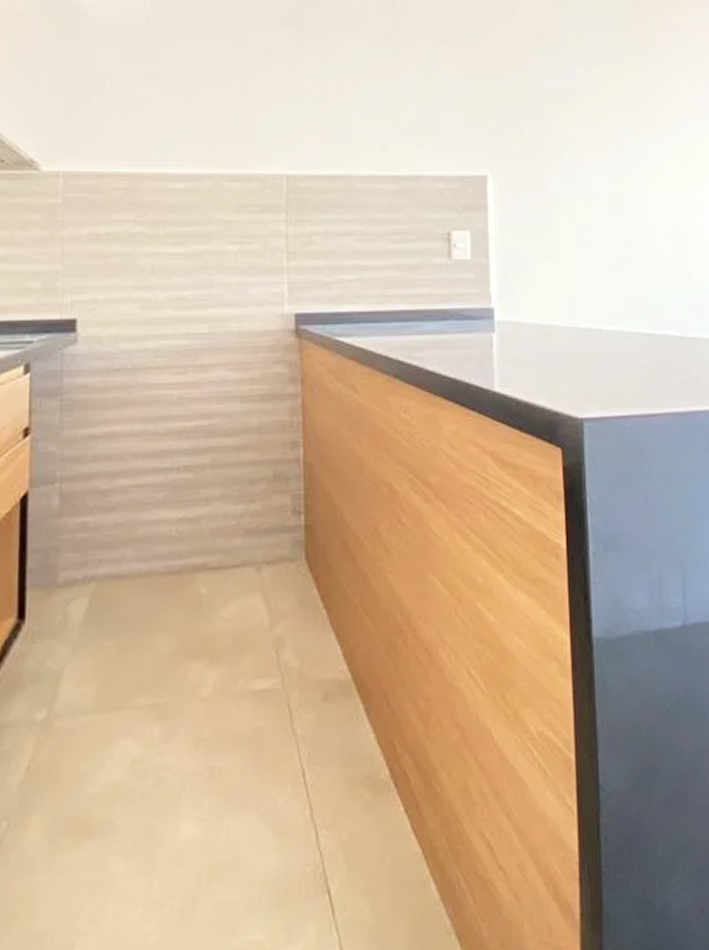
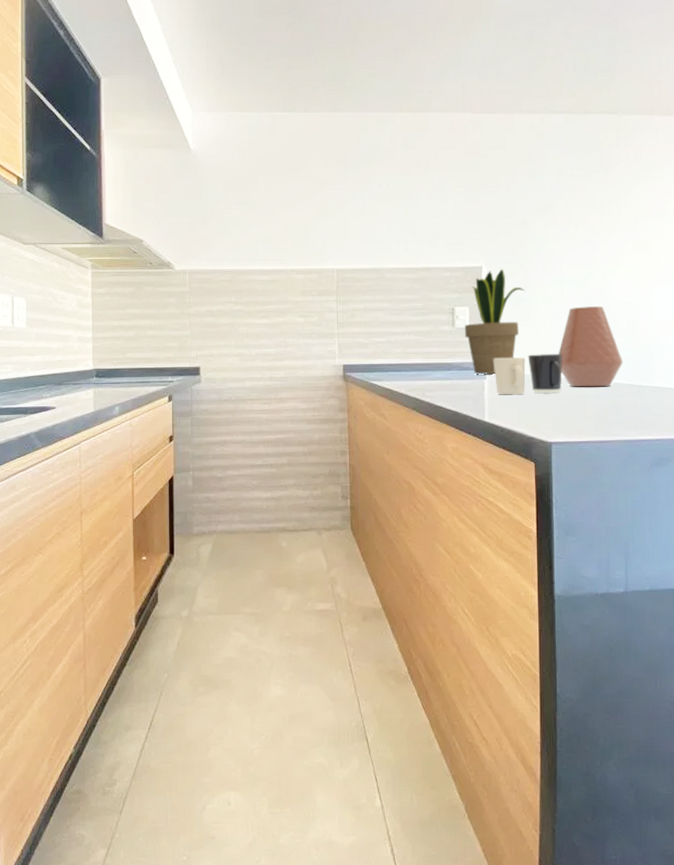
potted plant: none [464,179,544,326] -> present [464,268,526,375]
mug: none [504,301,547,354] -> present [493,357,526,395]
mug: none [549,296,595,350] -> present [528,354,563,393]
vase: none [588,232,670,341] -> present [558,306,623,387]

